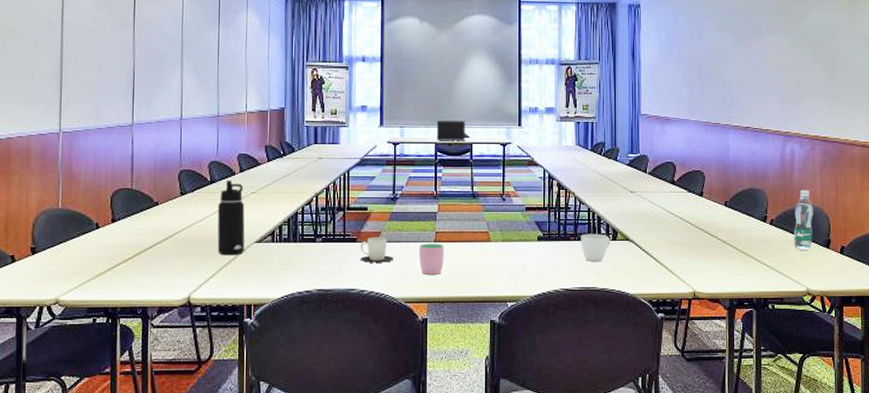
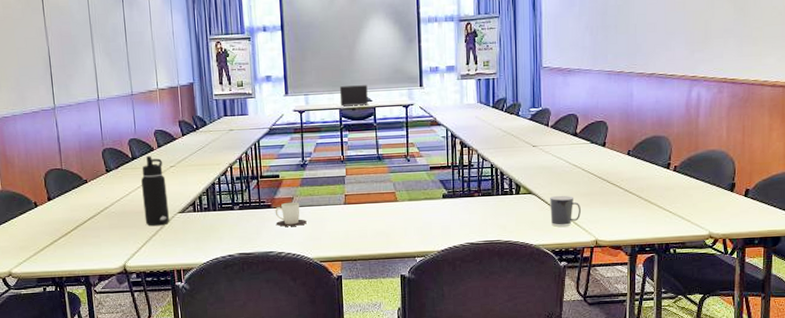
cup: present [419,244,445,275] -> none [330,206,355,235]
cup: present [581,234,611,262] -> none [484,189,514,216]
mug: none [647,244,679,276] -> present [550,196,582,227]
bottle: present [794,189,813,250] -> none [698,134,718,195]

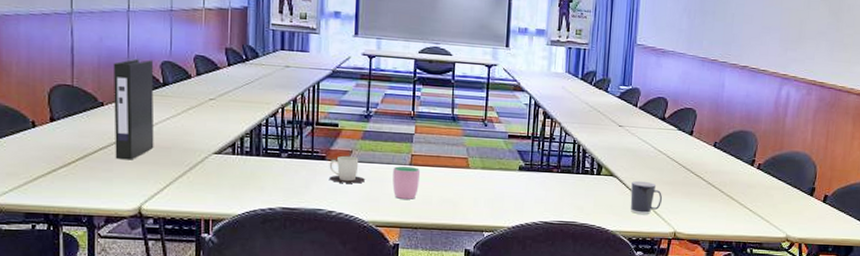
binder: none [91,139,131,227] -> present [113,58,154,160]
water bottle: present [141,155,169,226] -> none [171,83,202,166]
cup: none [330,206,355,235] -> present [392,166,421,200]
laptop computer: present [339,85,368,107] -> none [416,35,449,59]

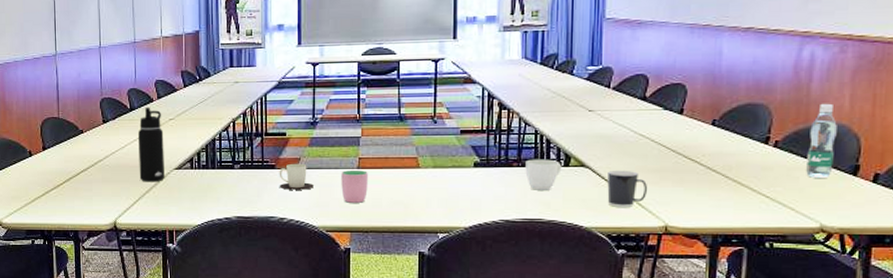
binder: present [113,58,154,160] -> none [89,88,125,180]
water bottle: none [171,83,202,166] -> present [138,107,164,182]
cup: none [563,166,595,196] -> present [525,159,562,190]
bottle: none [779,135,802,197] -> present [806,103,837,178]

